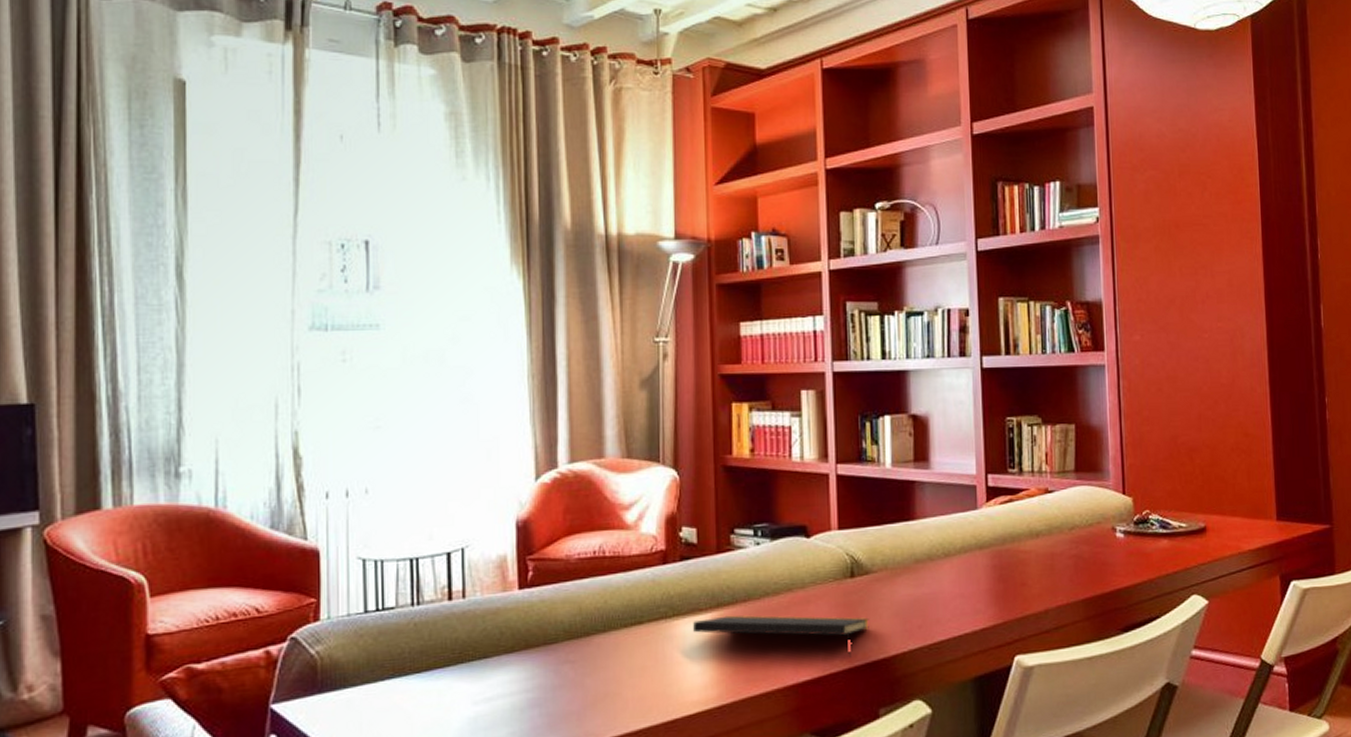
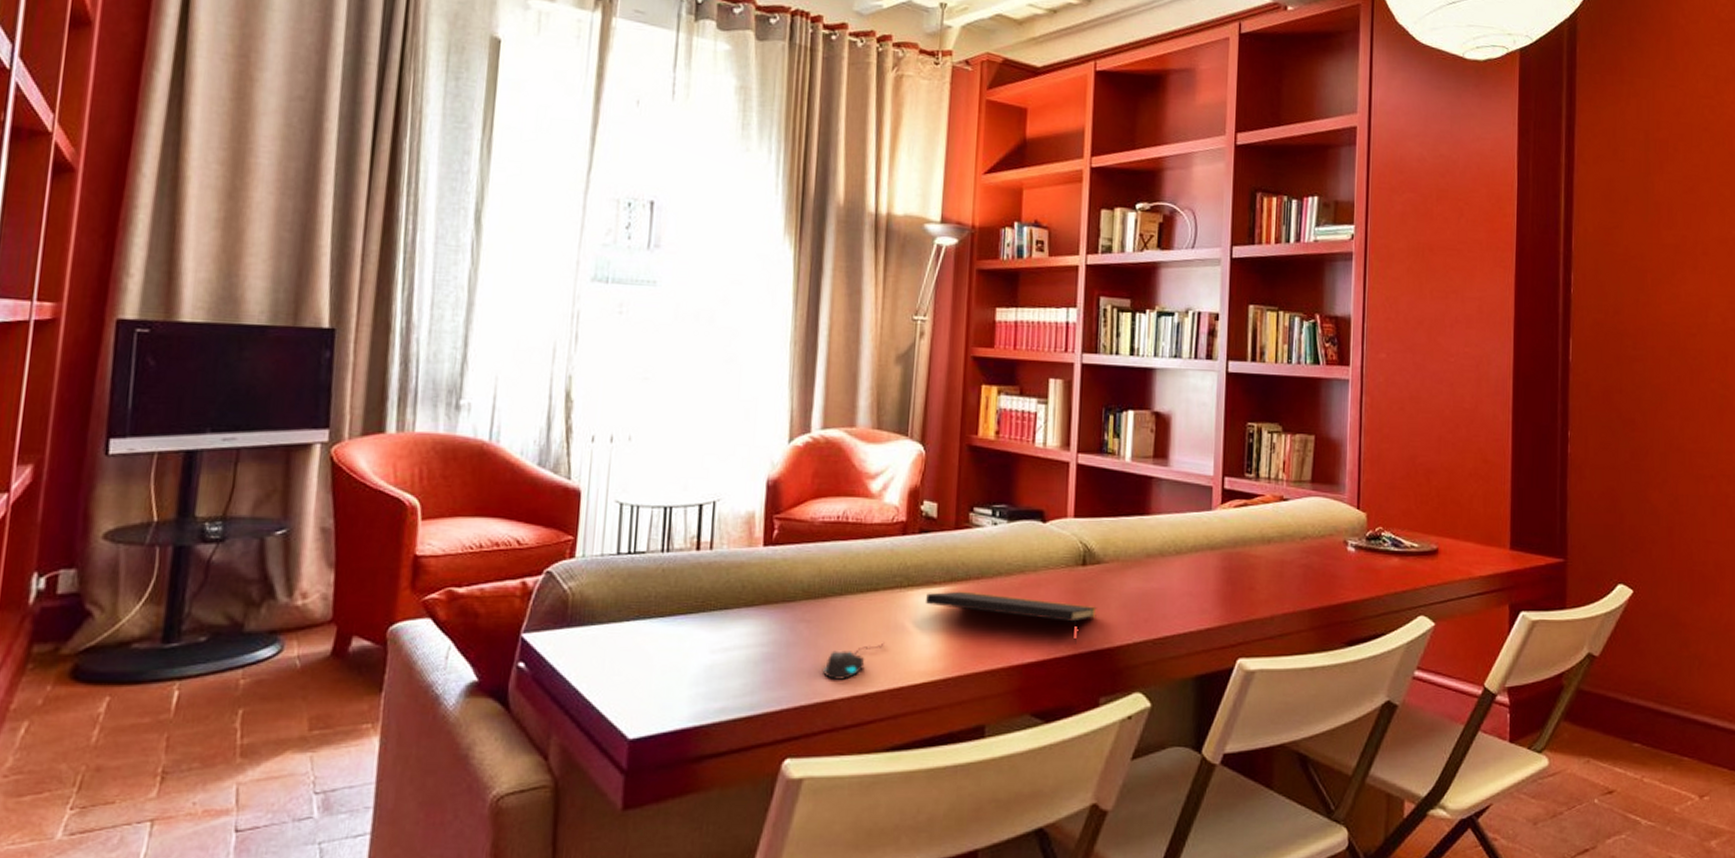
mouse: none [591,674,654,720] -> present [822,641,885,681]

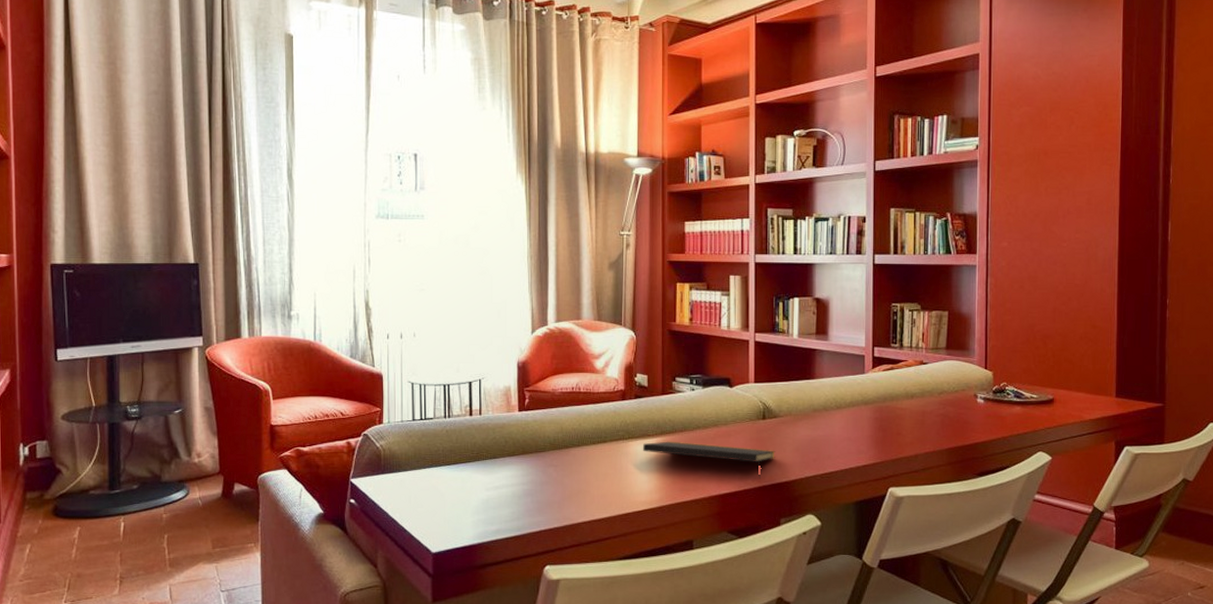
mouse: present [822,641,885,681] -> none [568,479,614,509]

